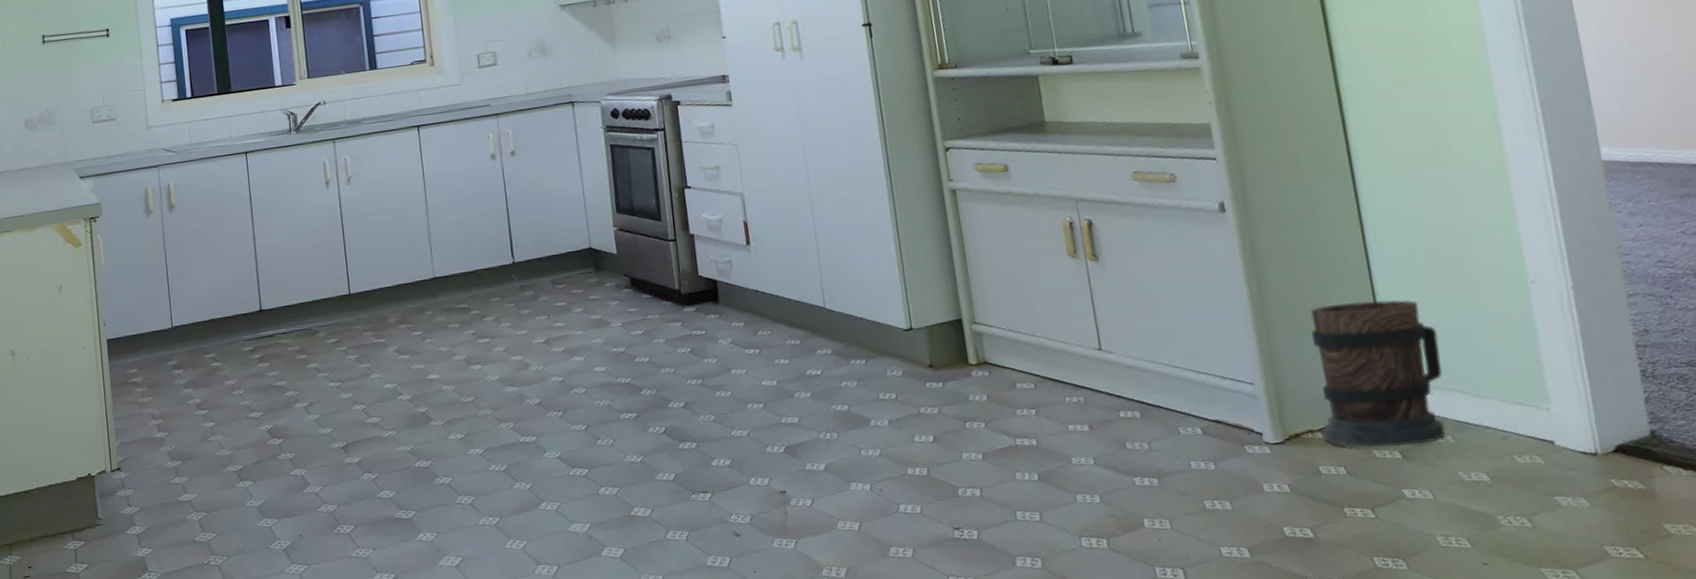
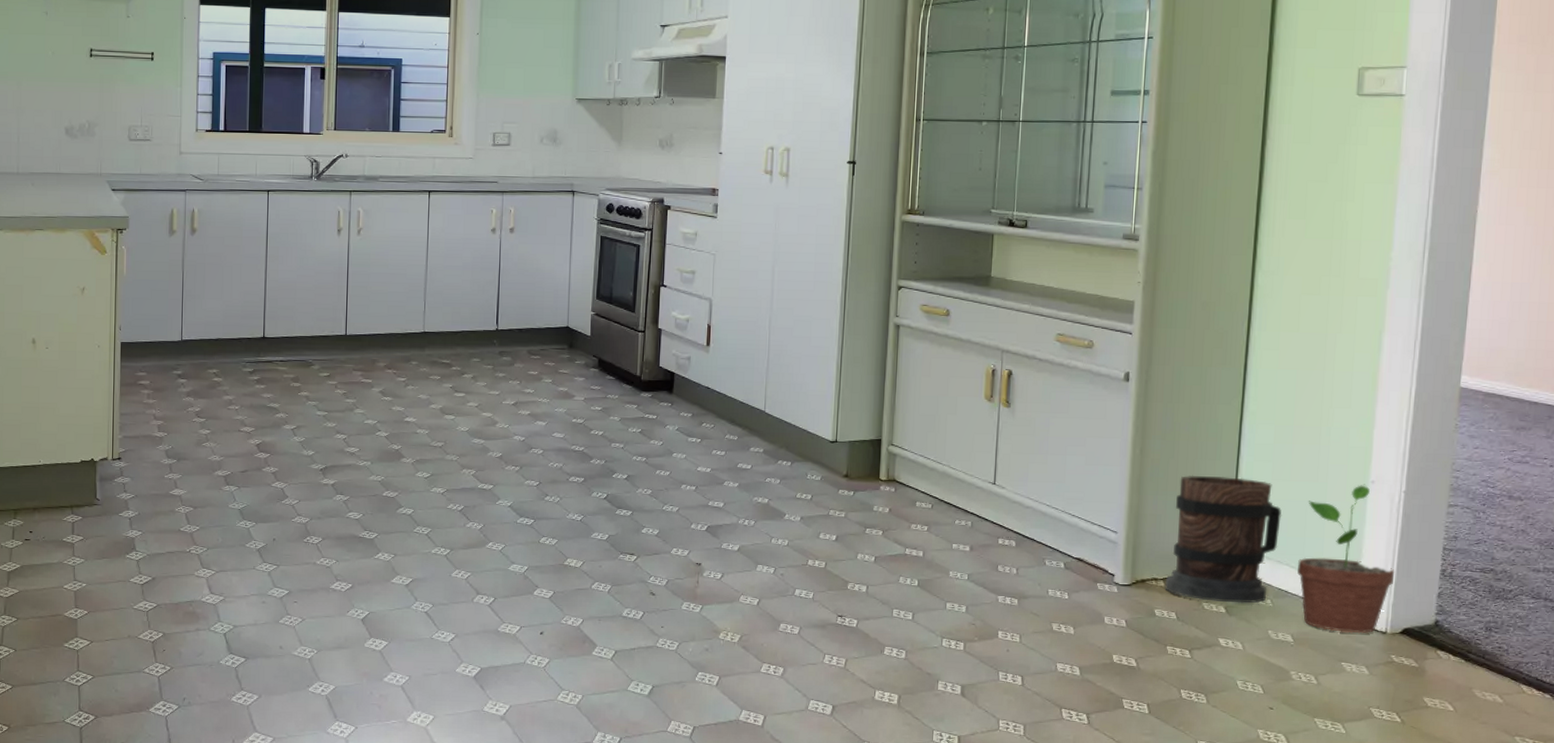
potted plant: none [1463,285,1589,461] -> present [1297,484,1395,634]

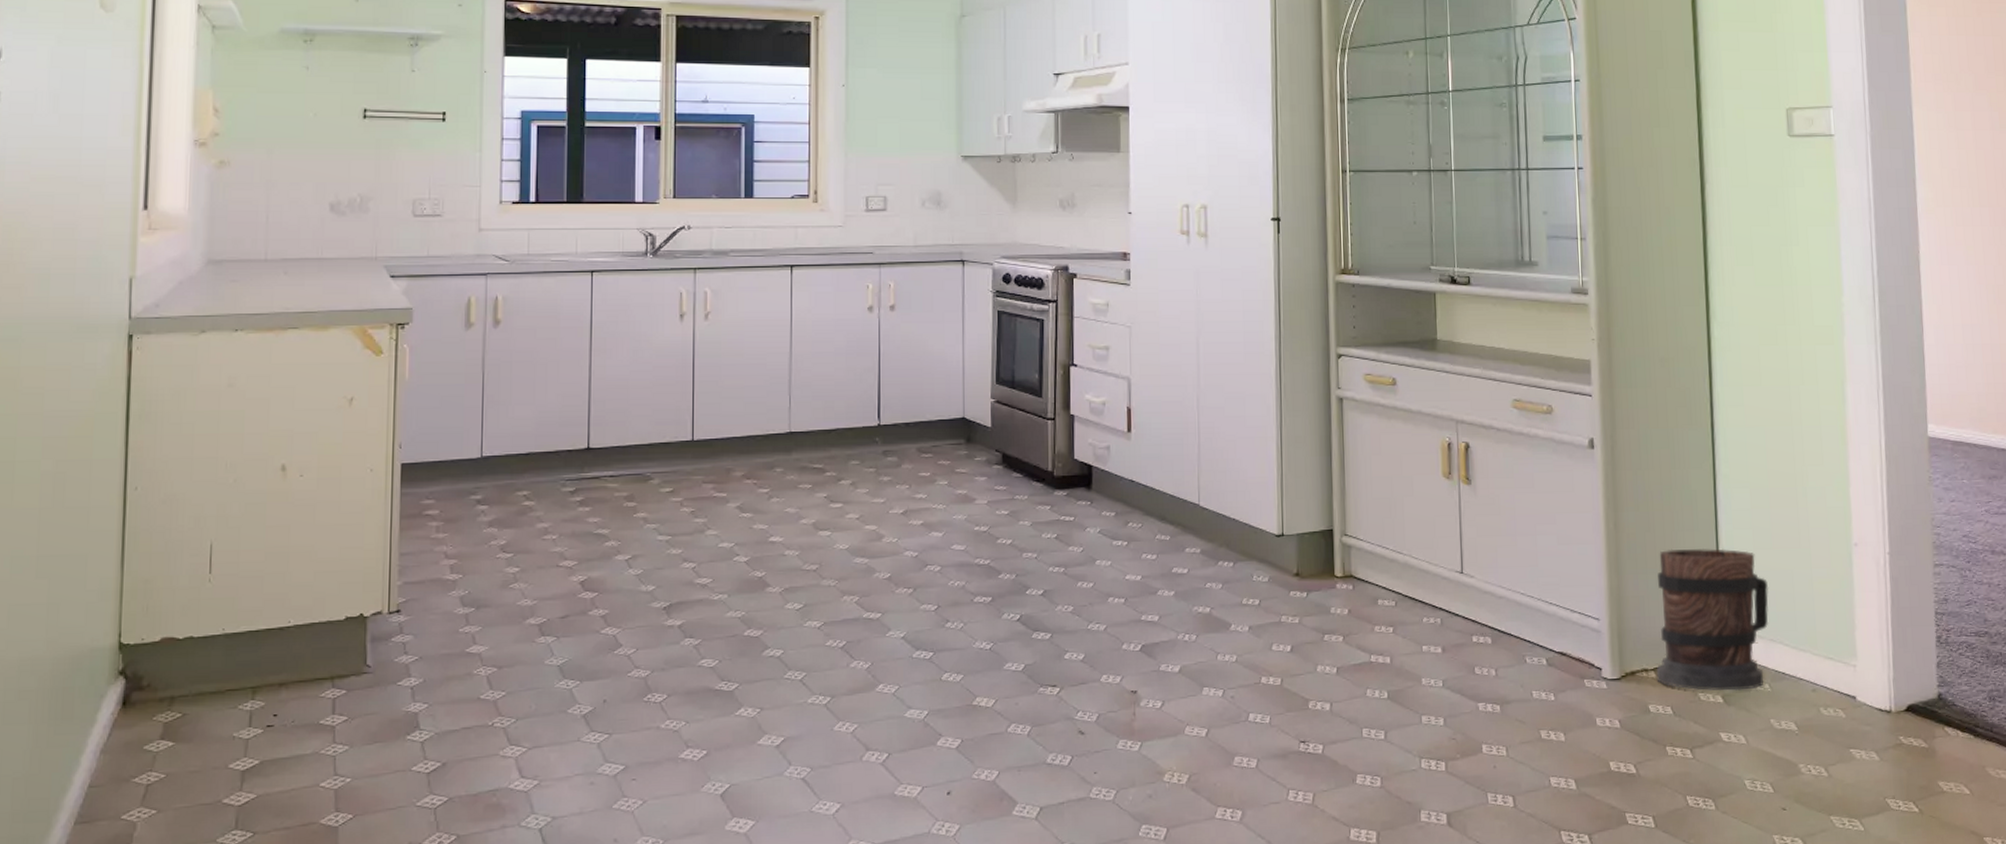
potted plant: present [1297,484,1395,634] -> none [1791,547,1891,715]

